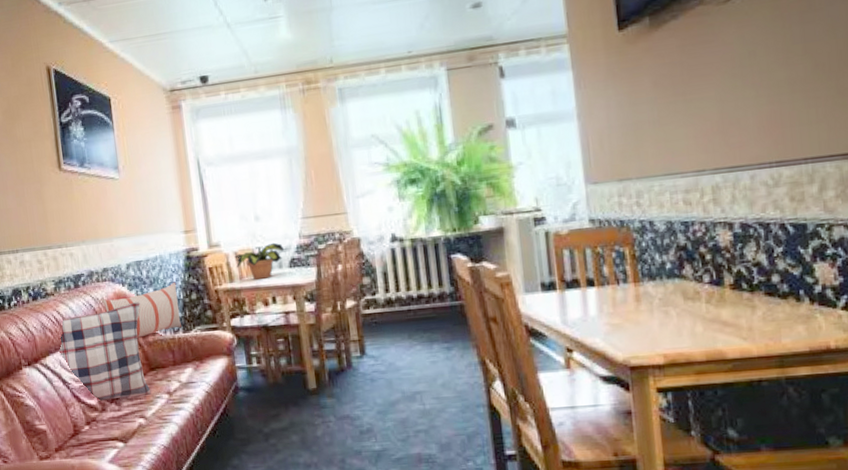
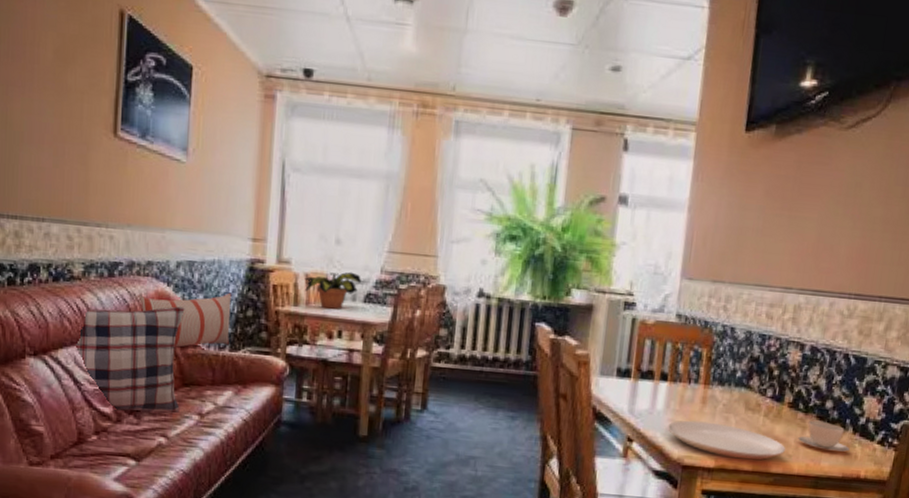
plate: none [606,318,739,351] -> present [668,420,786,460]
teacup: none [749,297,811,327] -> present [798,421,850,452]

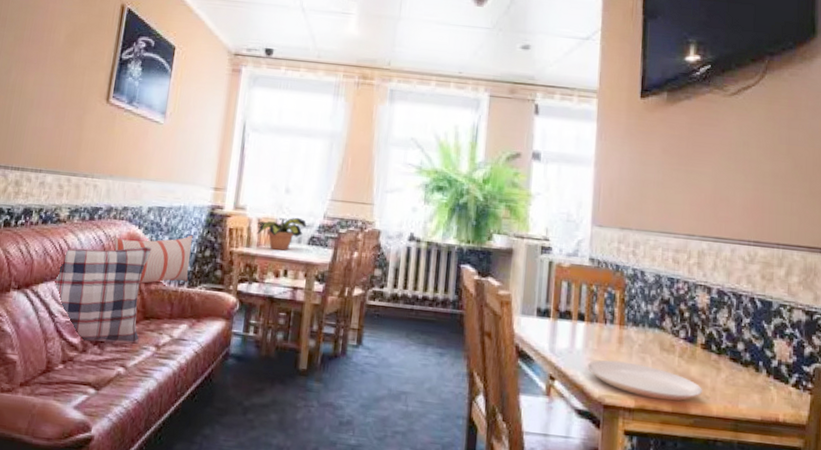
teacup: present [798,421,850,452] -> none [714,362,766,395]

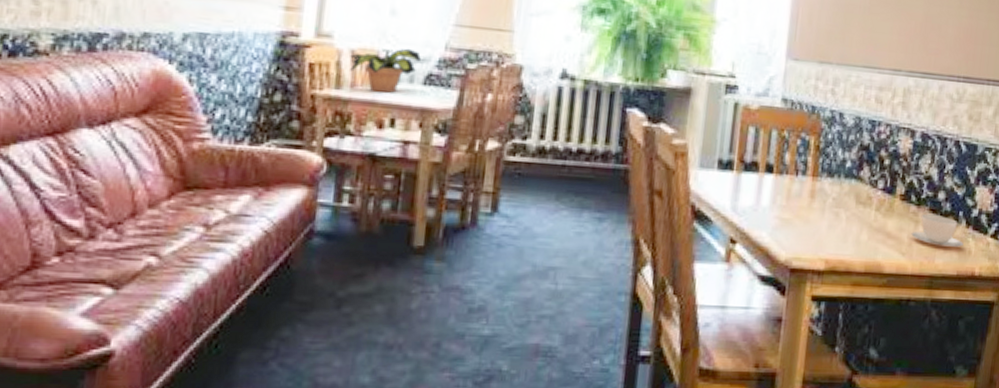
cushion: present [55,246,152,345] -> none [36,89,192,226]
pillow: present [110,235,193,284] -> none [124,72,255,141]
plate: present [587,360,703,401] -> none [774,217,899,260]
teacup: none [714,362,766,395] -> present [911,214,964,248]

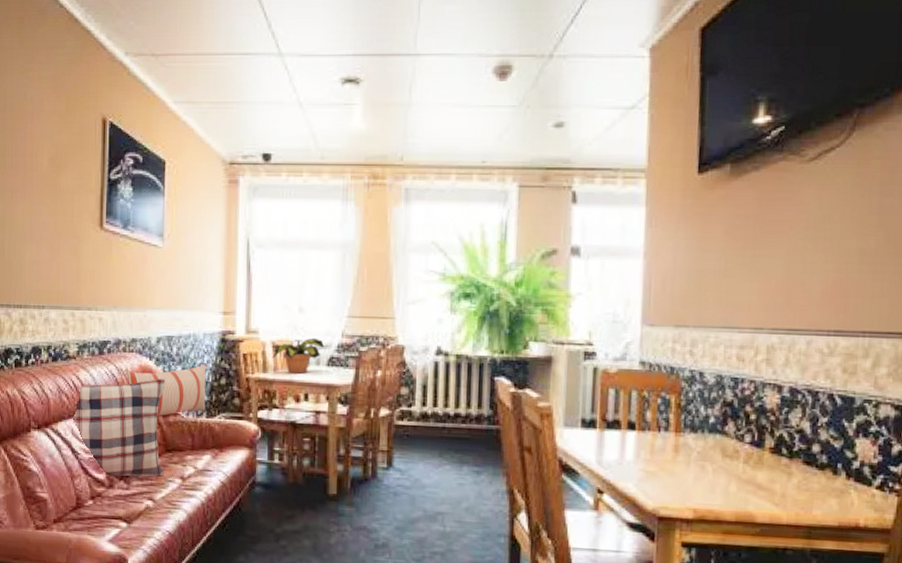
cushion: none [36,89,192,226] -> present [73,378,166,478]
pillow: none [124,72,255,141] -> present [123,363,207,416]
teacup: present [911,214,964,248] -> none [784,466,844,499]

